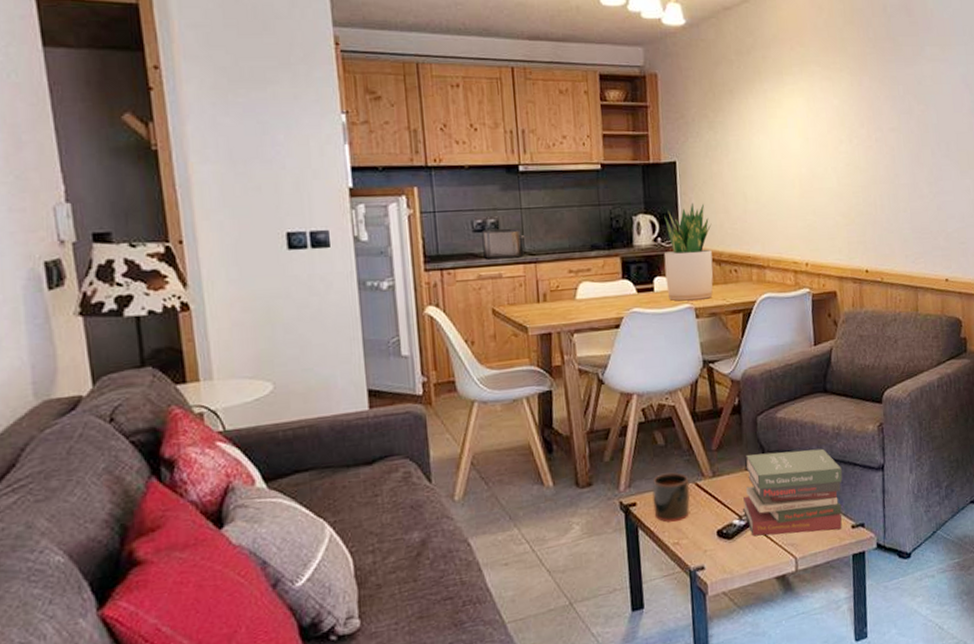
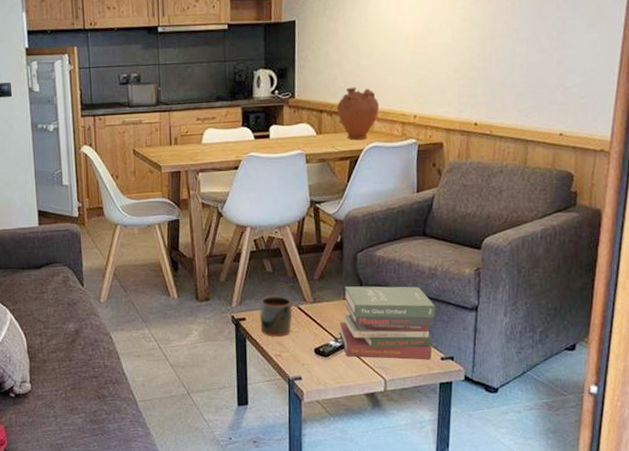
planter: present [663,202,714,301] -> none [280,58,326,148]
vase: none [725,233,770,292] -> present [336,87,380,141]

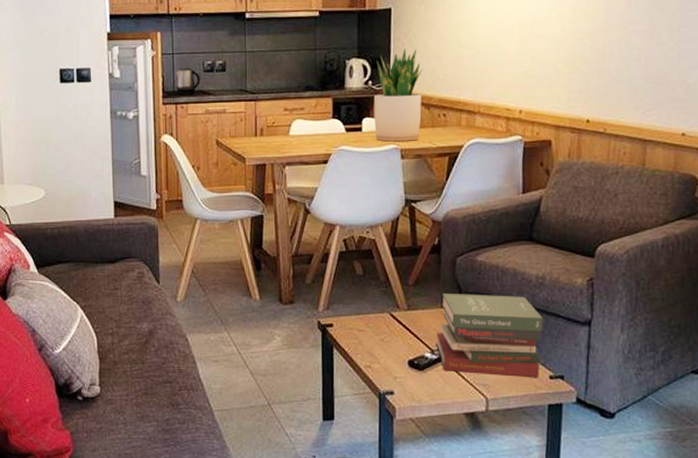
kettle: none [93,80,117,108] -> present [176,67,200,95]
toaster: present [126,81,161,108] -> none [211,69,247,97]
mug: present [260,295,293,337] -> none [348,301,385,346]
planter: none [280,58,326,148] -> present [373,48,423,142]
vase: present [336,87,380,141] -> none [434,79,482,136]

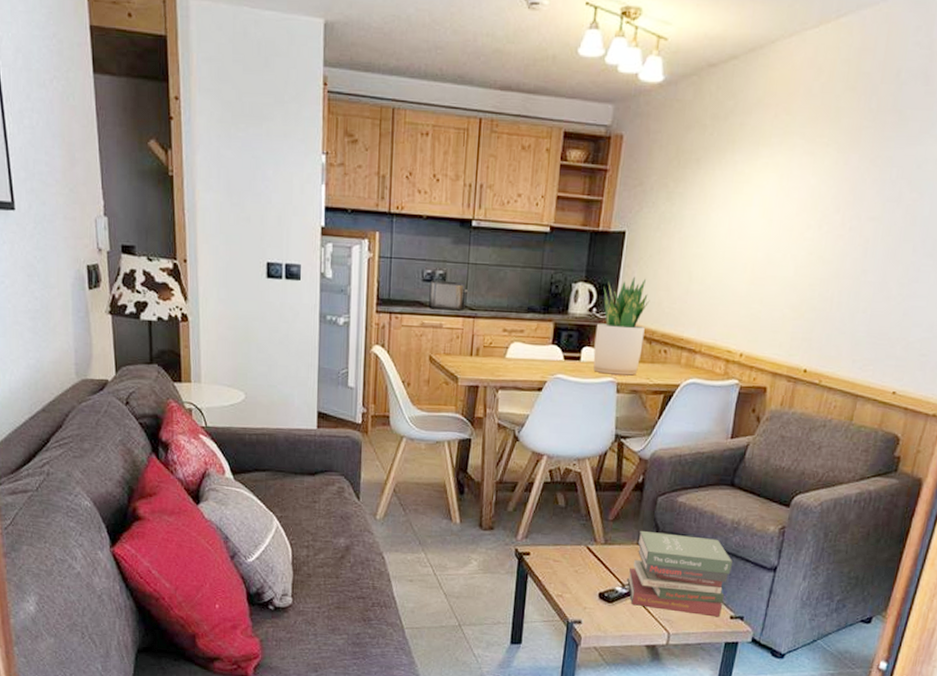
kettle: present [176,67,200,95] -> none [391,274,418,305]
toaster: none [211,69,247,97] -> present [429,280,467,311]

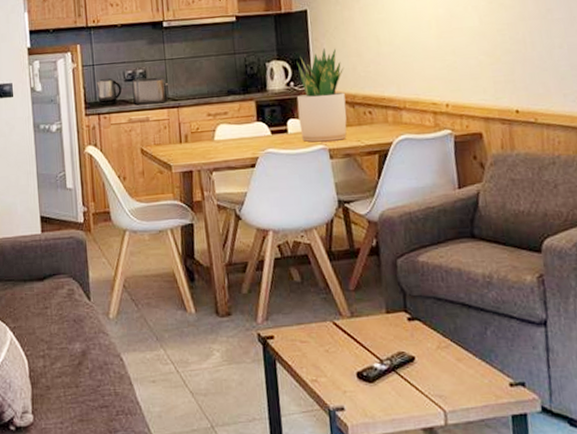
kettle: none [391,274,418,305] -> present [97,78,122,106]
books: present [627,530,733,617] -> none [383,297,498,387]

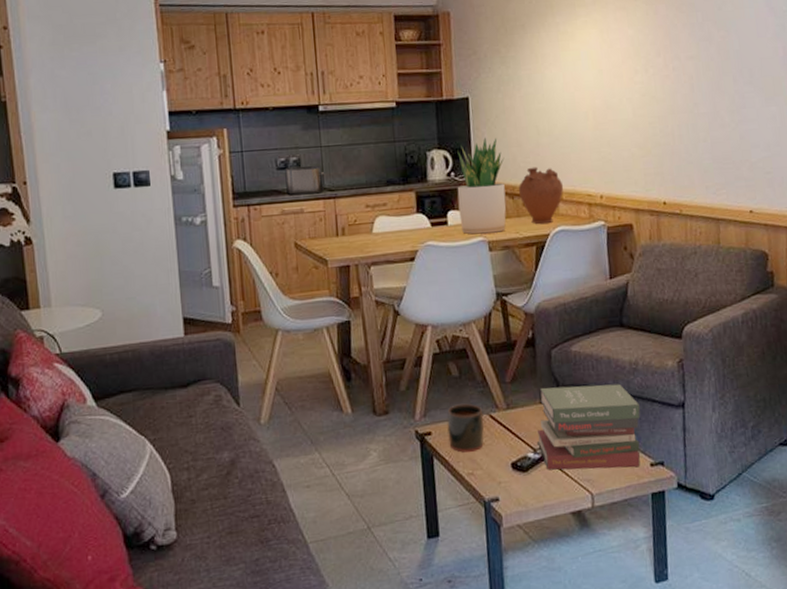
kettle: present [97,78,122,106] -> none [246,165,274,196]
mug: none [289,309,328,358] -> present [447,403,485,452]
vase: none [358,76,407,133] -> present [518,166,564,225]
books: none [383,297,498,387] -> present [536,384,641,470]

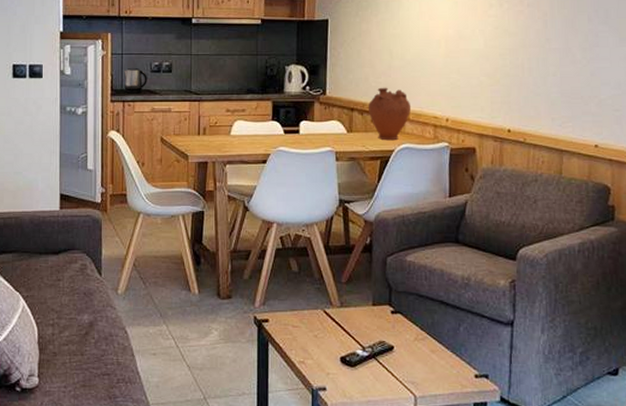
kettle: none [246,165,274,196] -> present [124,67,147,94]
toaster: present [285,165,325,196] -> none [158,70,192,96]
mug: present [447,403,485,452] -> none [284,297,318,342]
planter: present [457,137,507,235] -> none [311,57,357,144]
books: present [536,384,641,470] -> none [367,291,469,377]

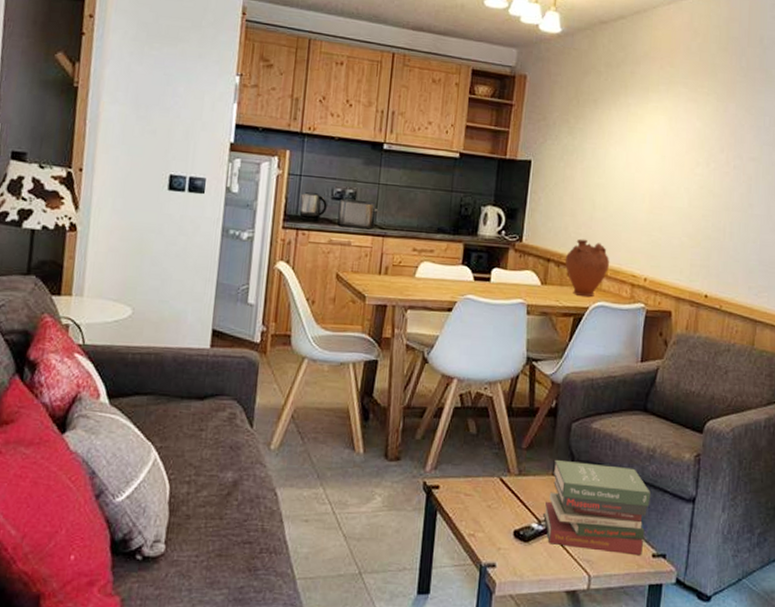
toaster: none [158,70,192,96] -> present [337,198,377,230]
books: none [367,291,469,377] -> present [543,459,651,556]

